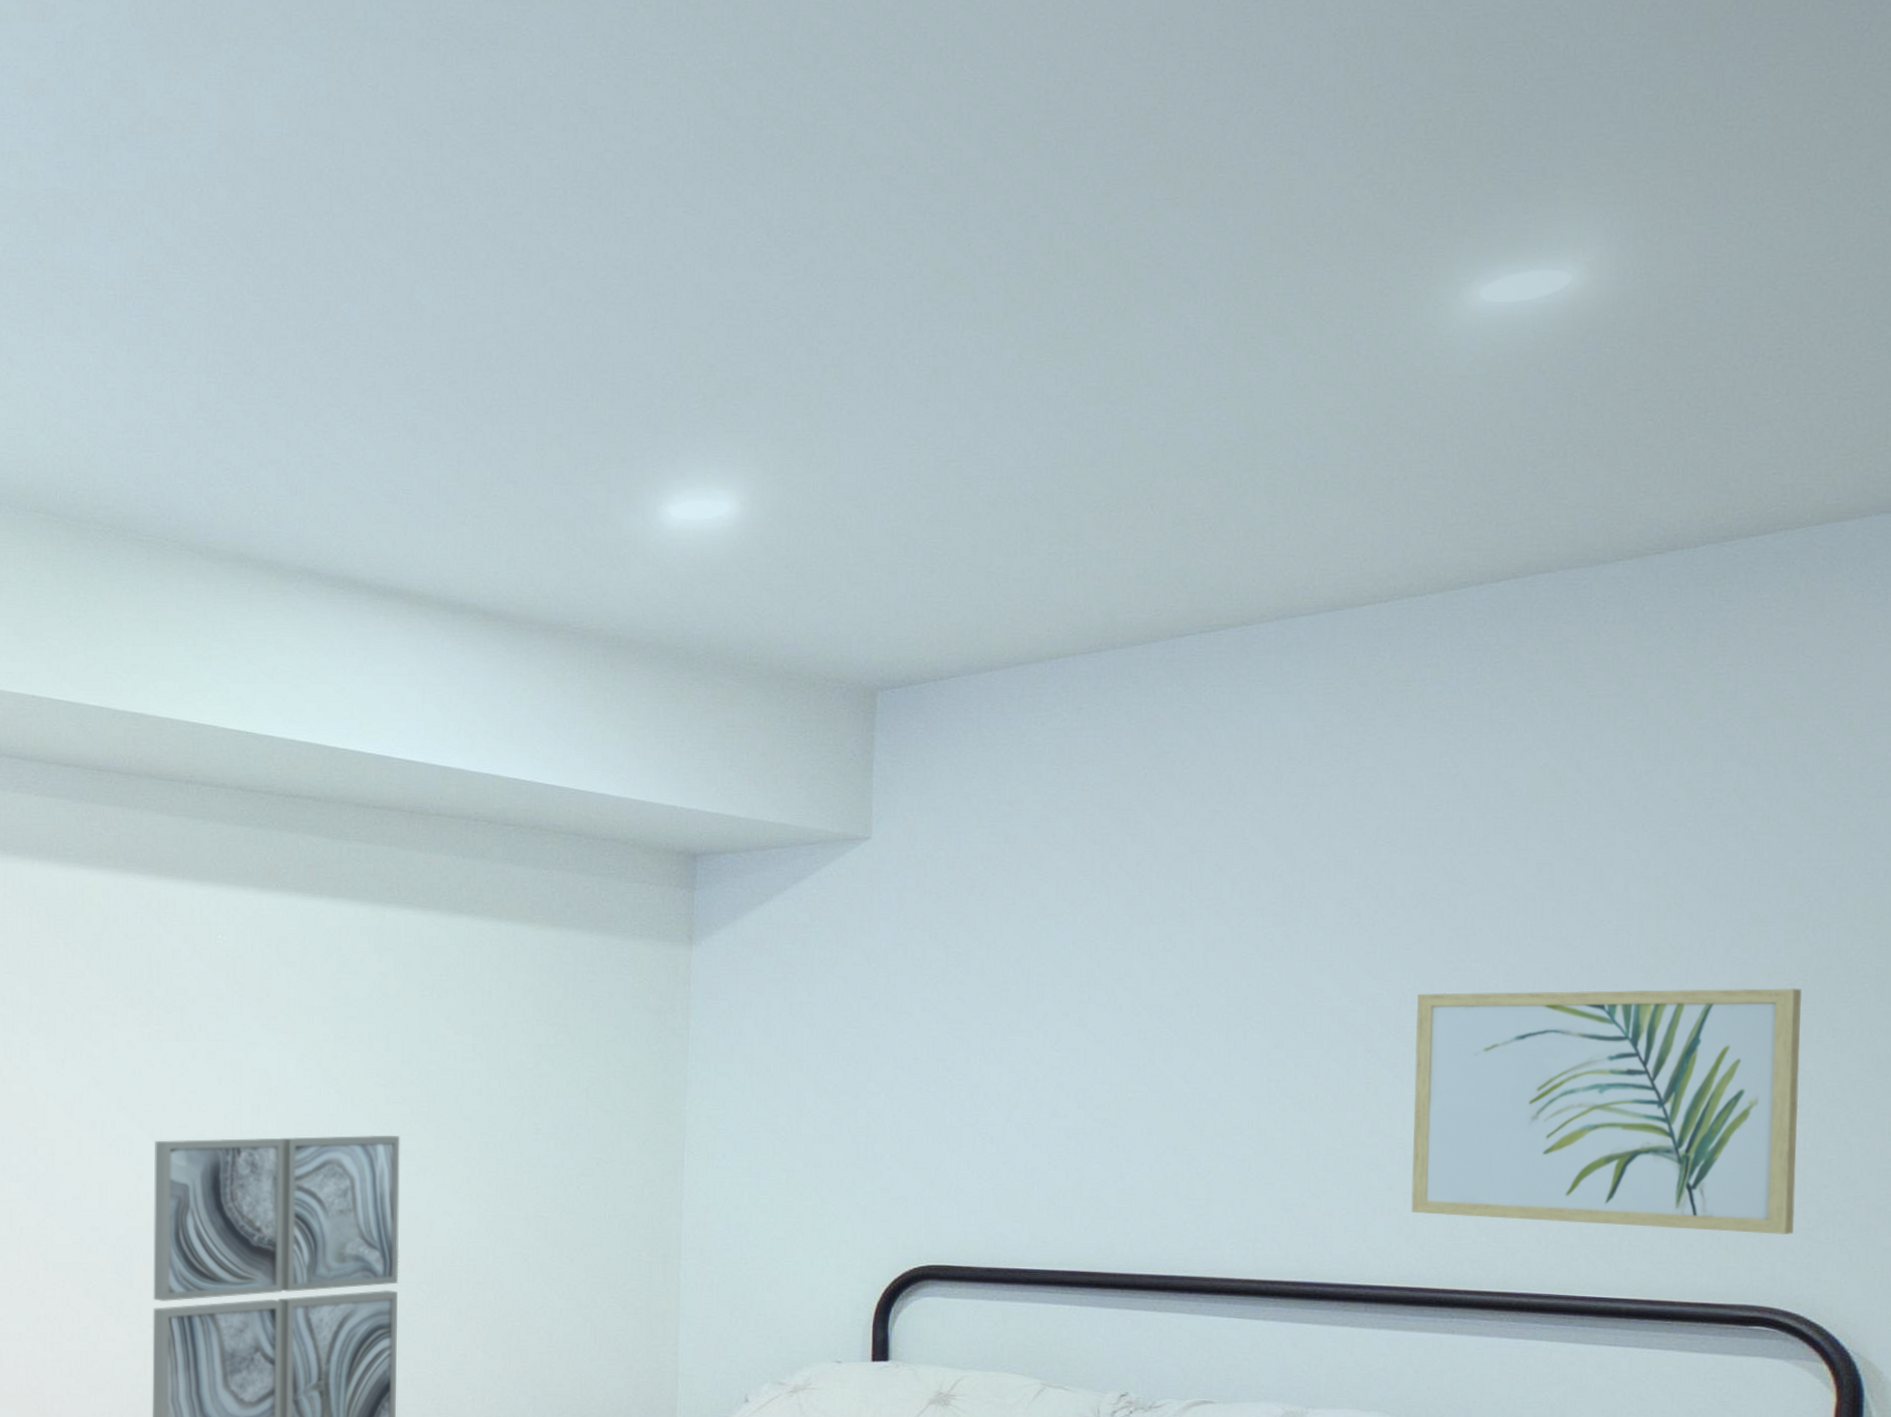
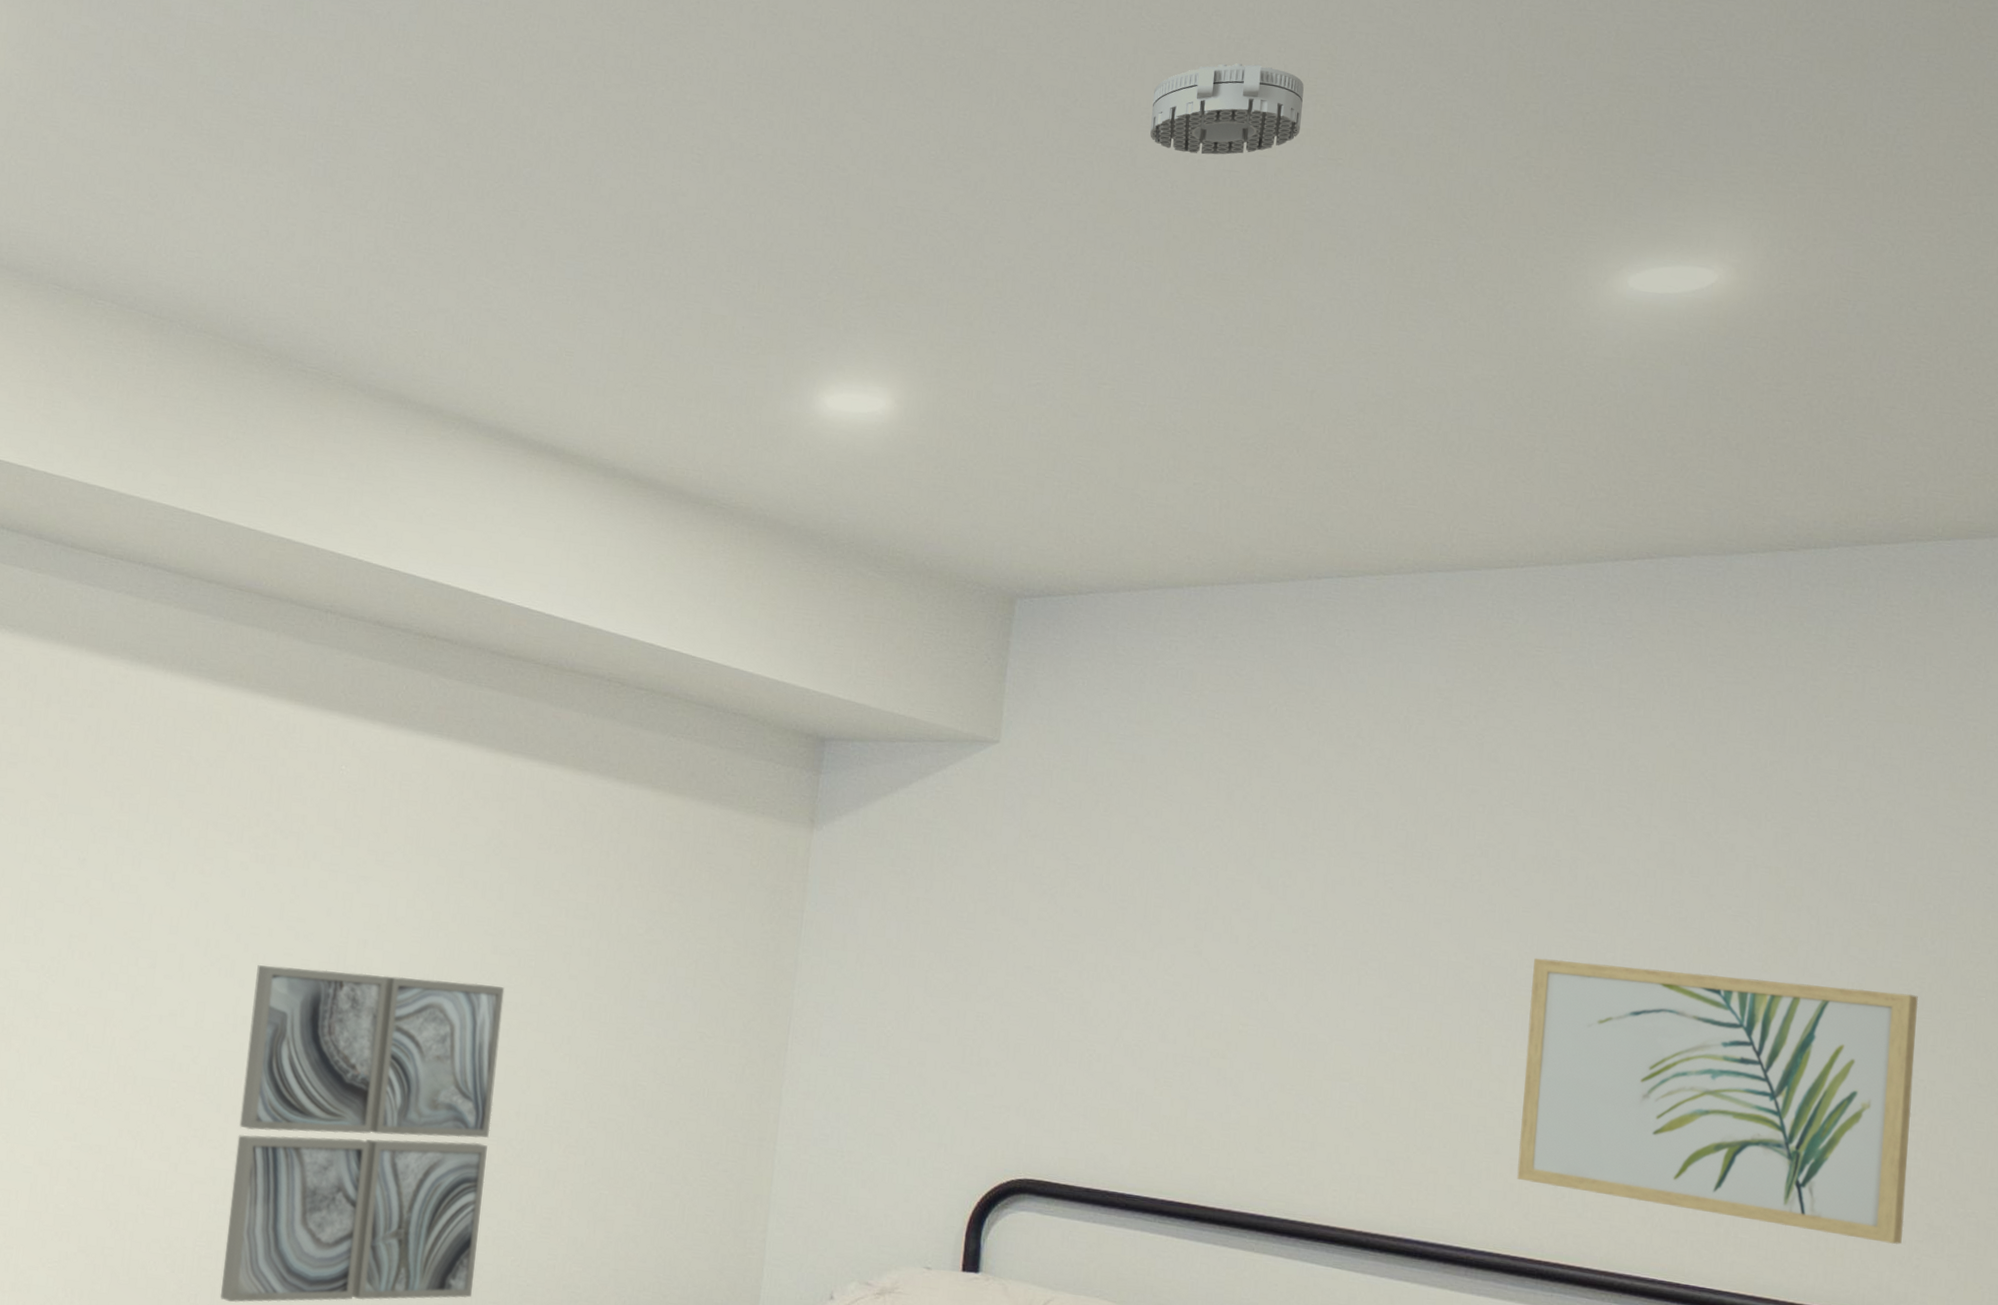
smoke detector: none [980,107,1136,210] -> present [1150,63,1304,155]

